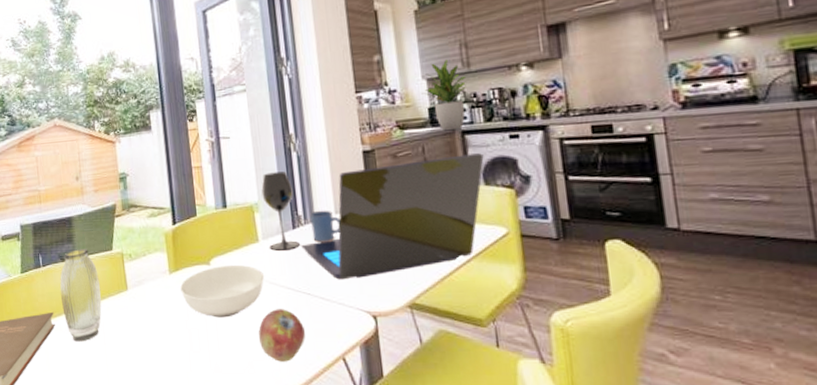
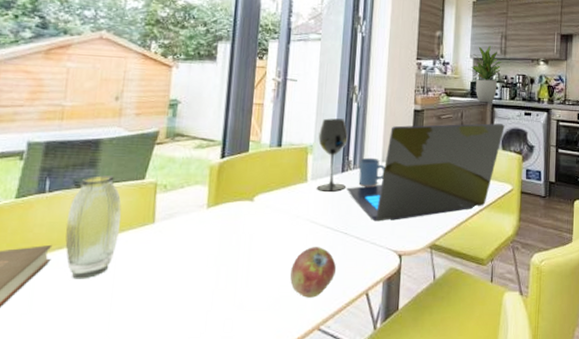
bowl: present [180,264,264,318] -> none [216,202,306,254]

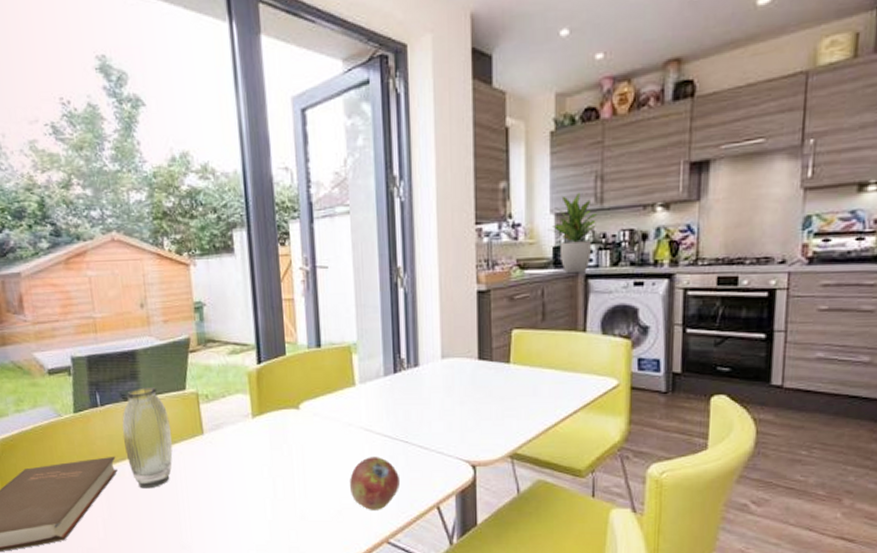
wineglass: present [317,118,348,192] -> none [361,309,400,396]
laptop: present [346,123,505,222] -> none [402,300,605,428]
mug: present [358,157,386,187] -> none [413,354,447,389]

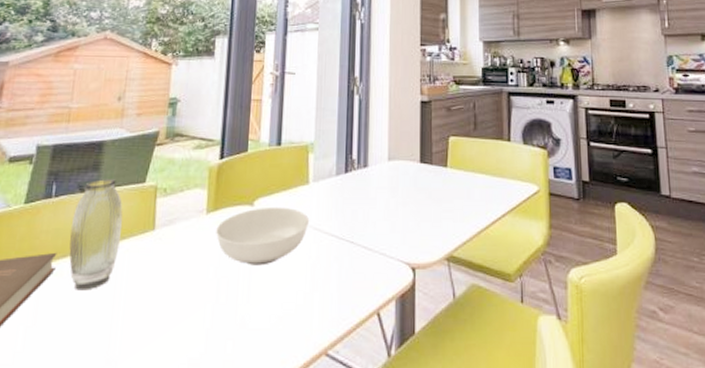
bowl: none [264,409,359,465] -> present [216,206,309,266]
fruit: present [350,457,401,510] -> none [294,257,344,317]
potted plant: present [548,193,598,274] -> none [478,27,516,91]

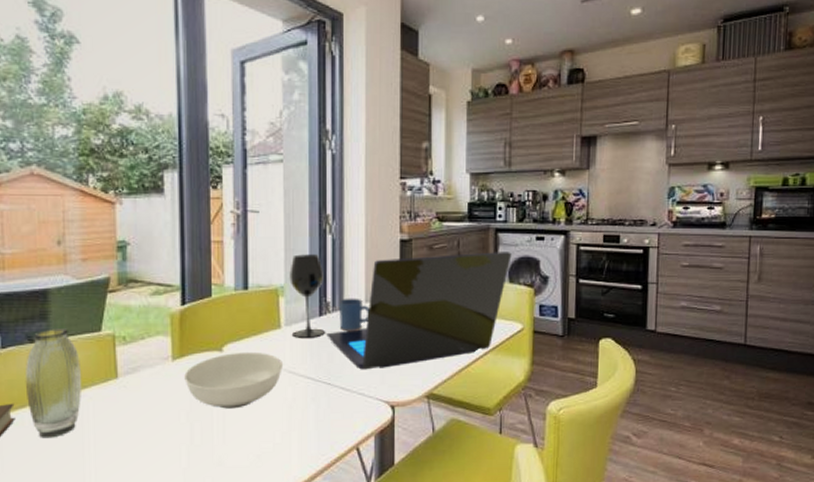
wineglass: none [319,113,350,195] -> present [289,254,325,338]
laptop: none [351,114,524,229] -> present [326,252,512,370]
mug: none [363,155,392,189] -> present [338,298,370,332]

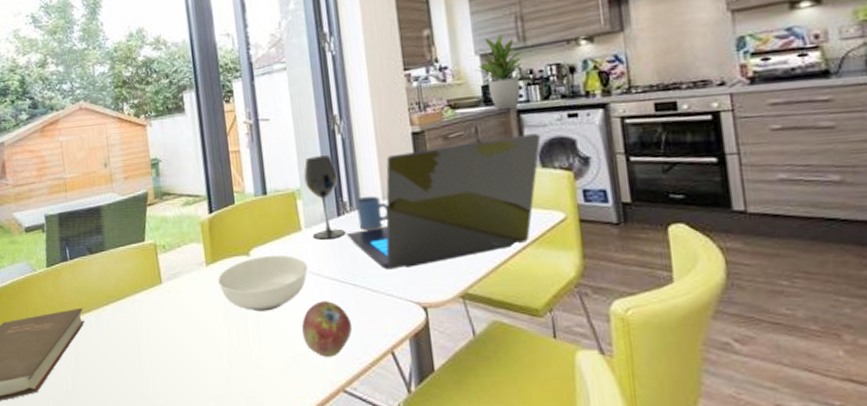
vase: present [24,329,82,438] -> none [88,240,134,339]
fruit: none [271,399,322,454] -> present [302,301,353,357]
potted plant: none [464,156,507,227] -> present [474,34,523,111]

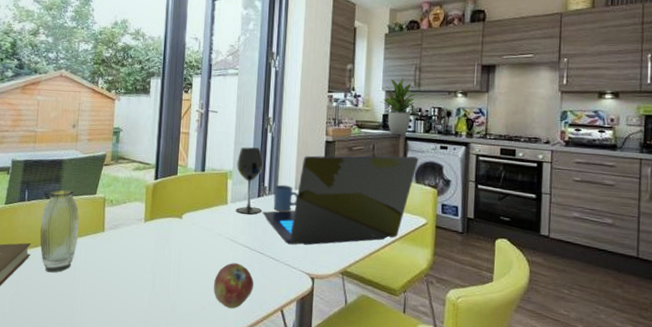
vase: none [88,240,134,339] -> present [39,189,80,273]
bowl: present [218,255,308,312] -> none [152,220,227,266]

